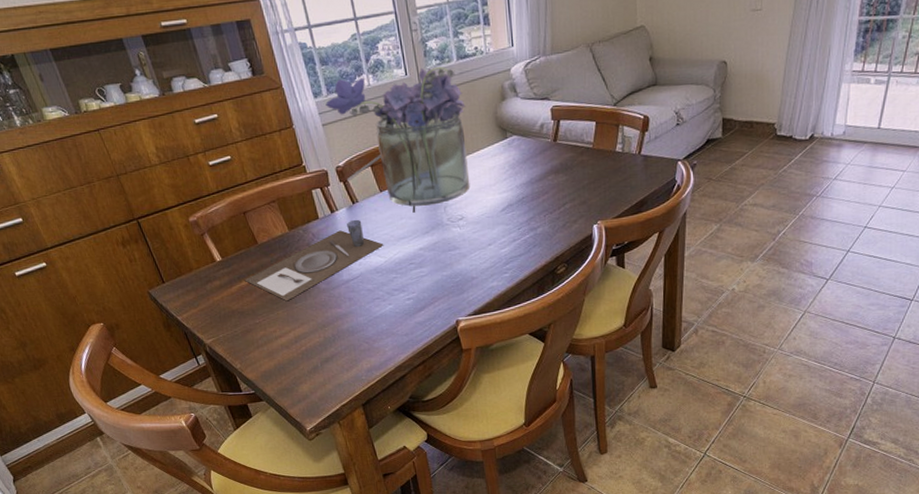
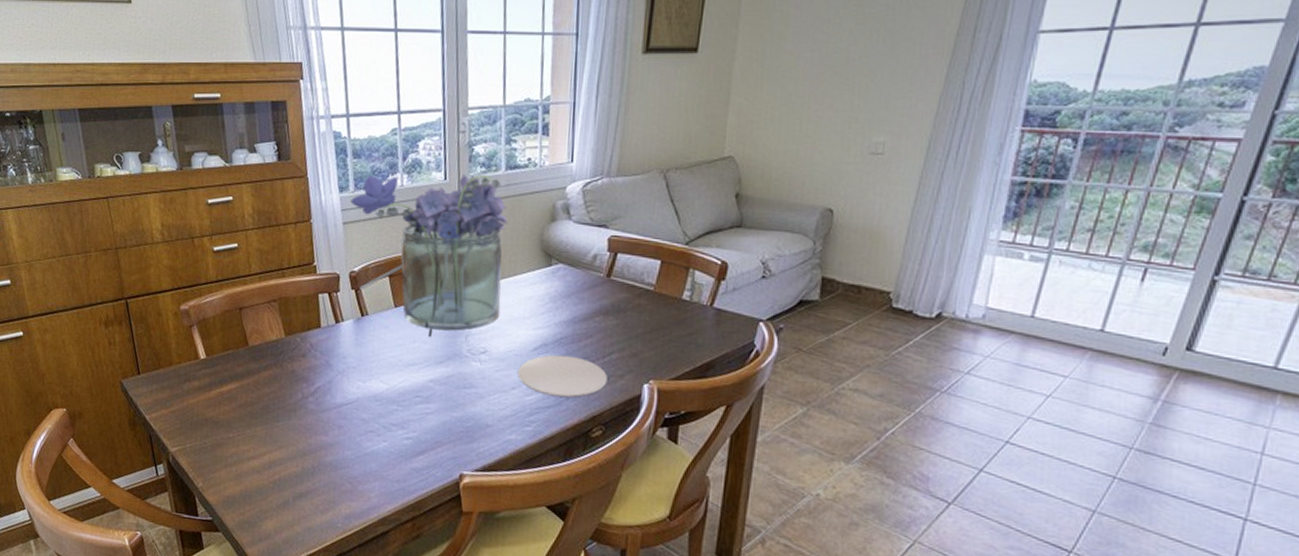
place setting: present [245,220,384,301] -> none [226,335,389,418]
plate: none [491,211,564,246] -> present [517,354,607,398]

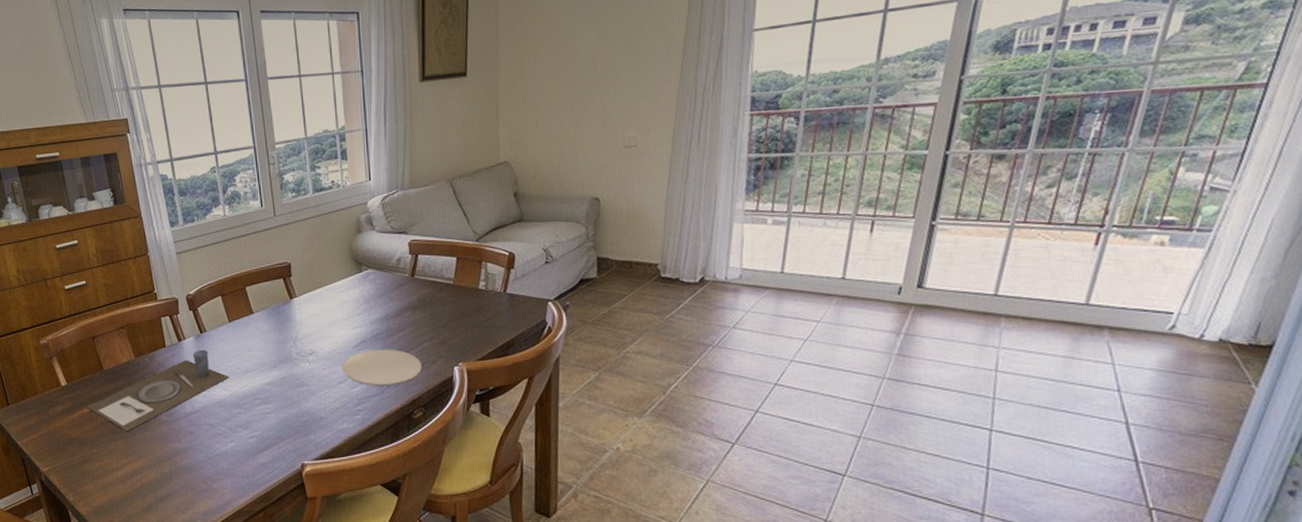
place setting: none [226,335,389,418] -> present [87,350,230,432]
flower bouquet: present [350,173,508,337] -> none [181,198,322,345]

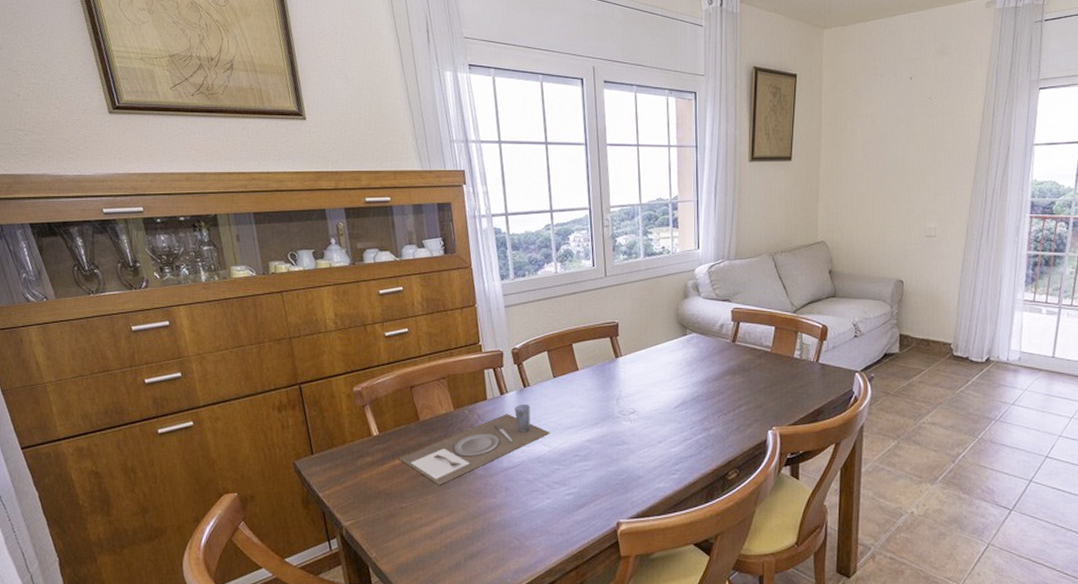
plate: present [343,349,422,386] -> none [663,410,738,447]

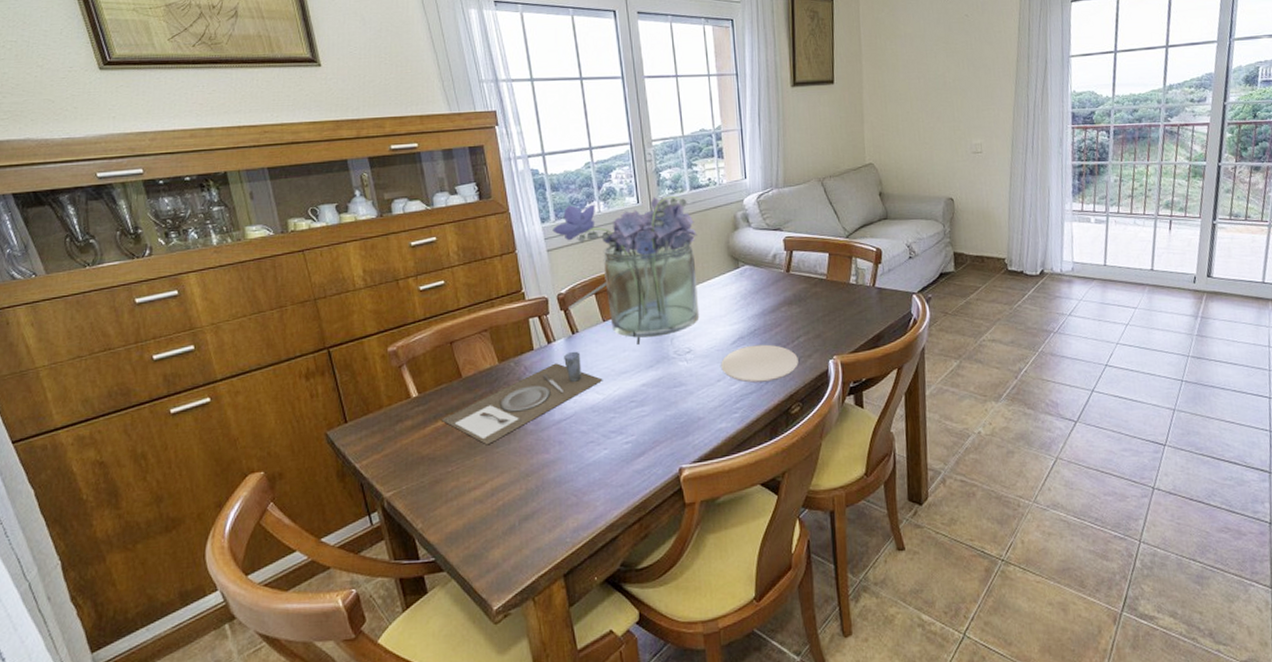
flower bouquet: none [511,260,648,402] -> present [552,195,700,345]
plate: none [663,410,738,447] -> present [721,344,798,383]

